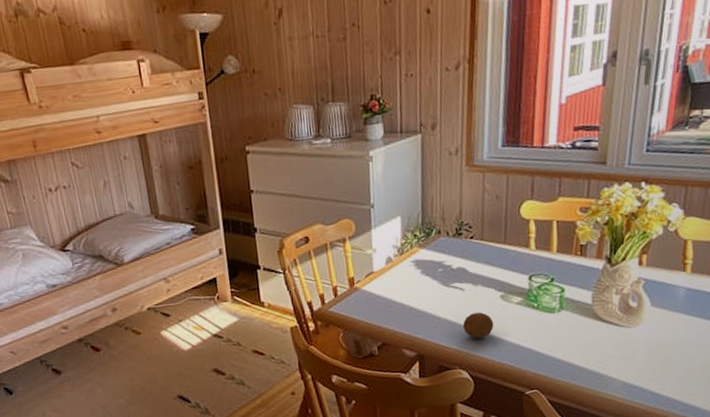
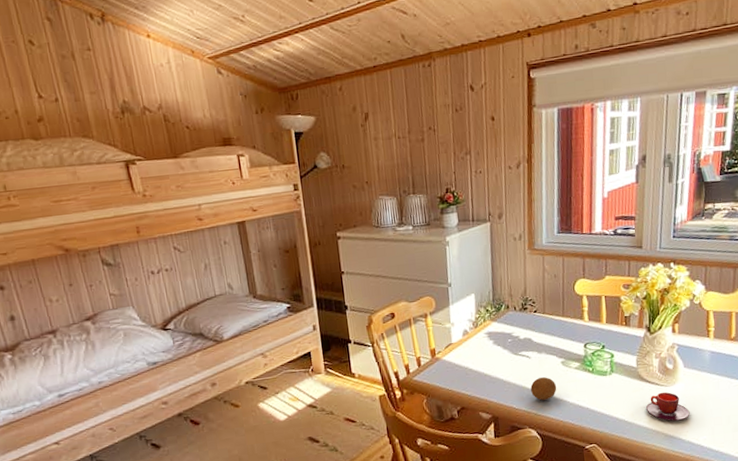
teacup: none [600,333,655,368] -> present [645,392,690,421]

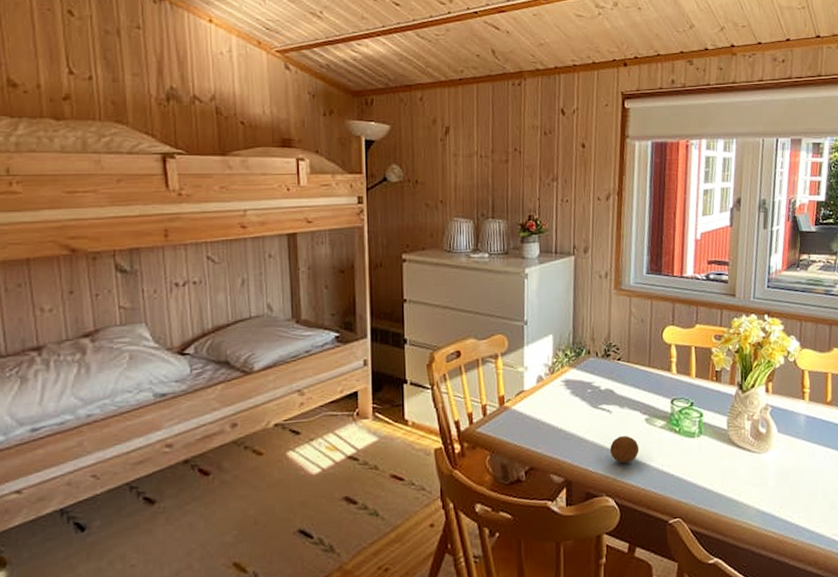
teacup: present [645,392,690,421] -> none [736,459,784,495]

